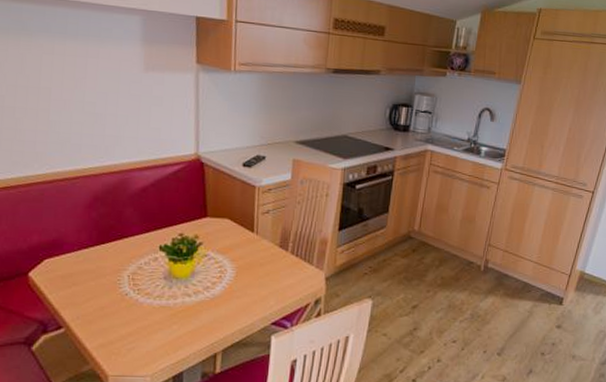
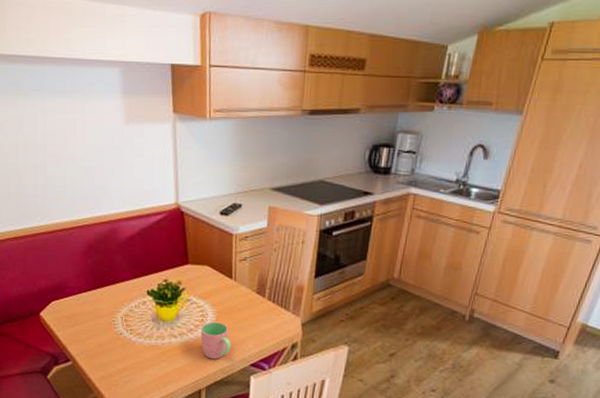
cup: none [218,278,252,319] -> present [200,322,232,360]

